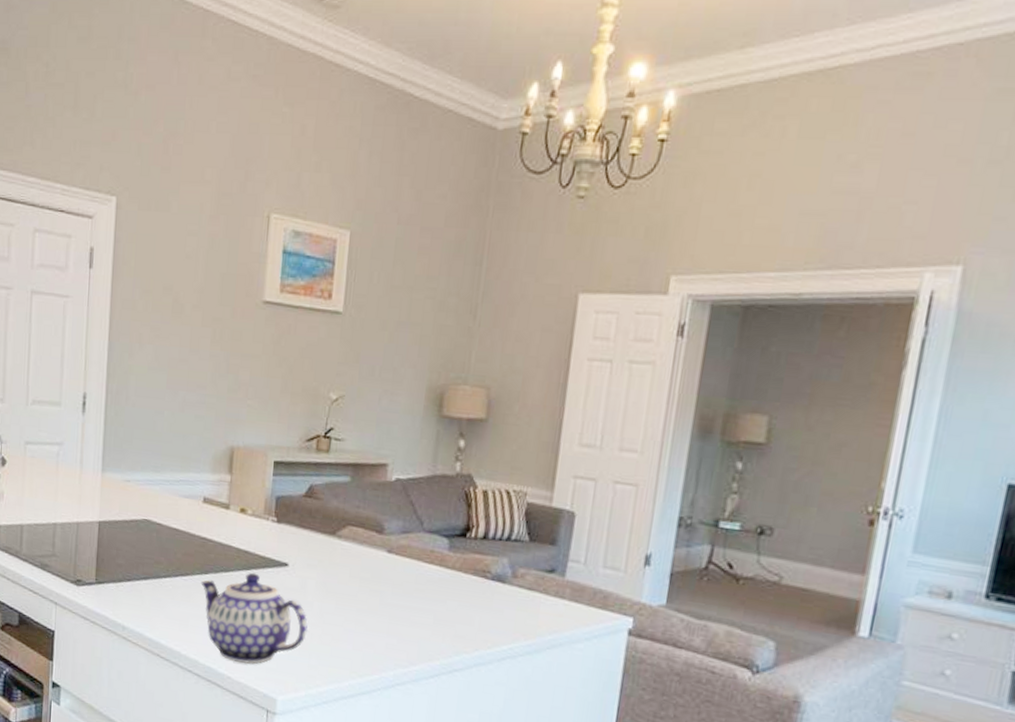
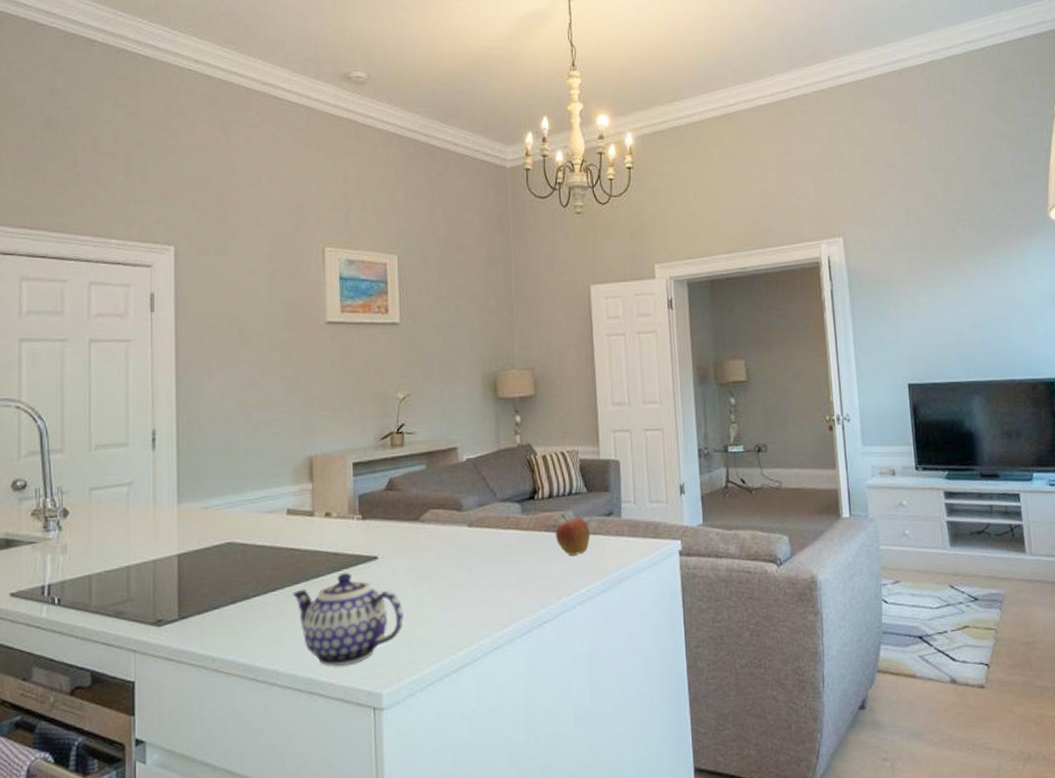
fruit: none [483,560,525,608] -> present [555,514,591,555]

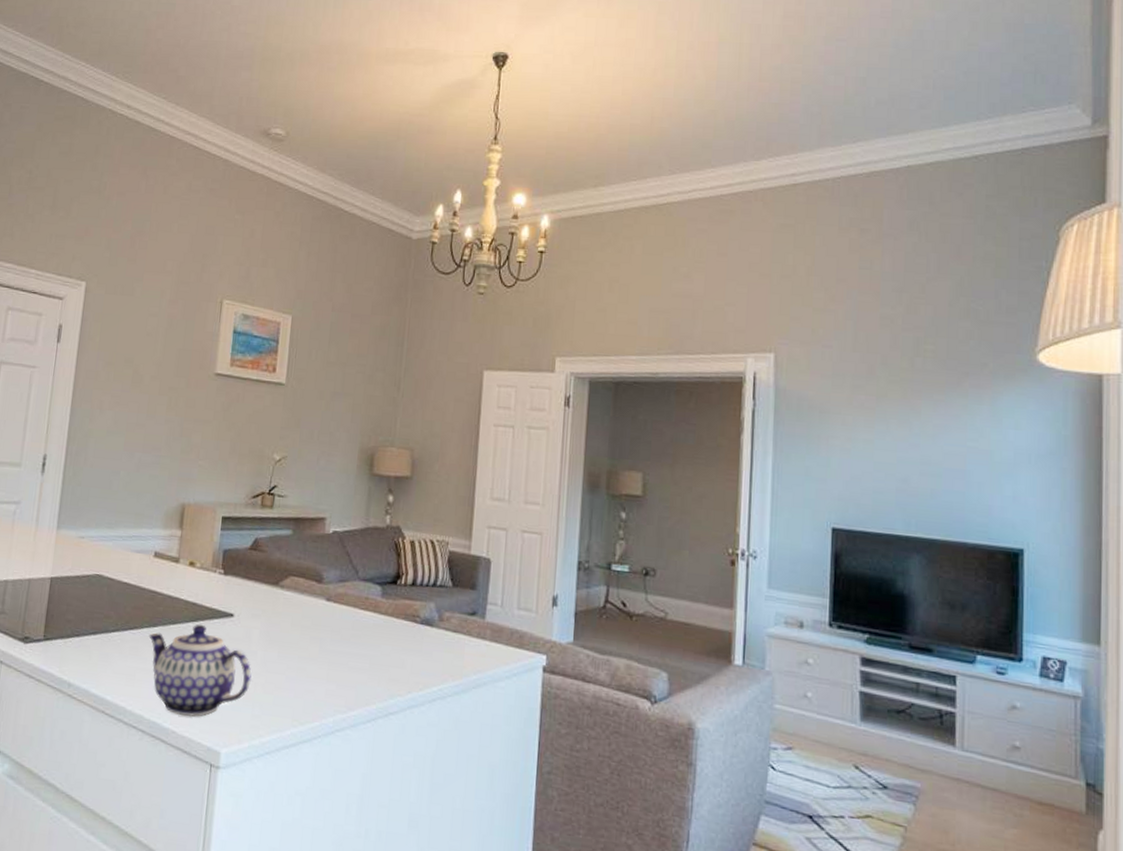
fruit: present [555,514,591,555] -> none [413,605,451,650]

